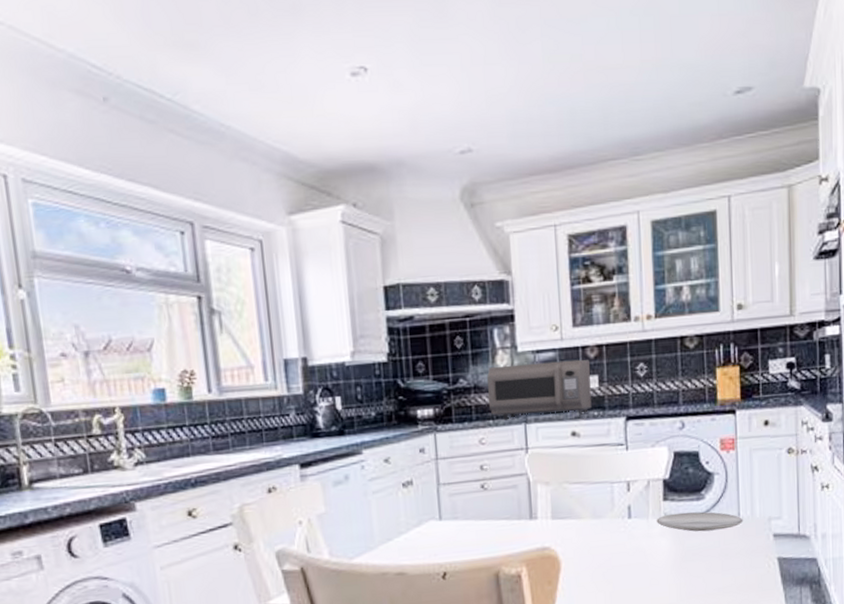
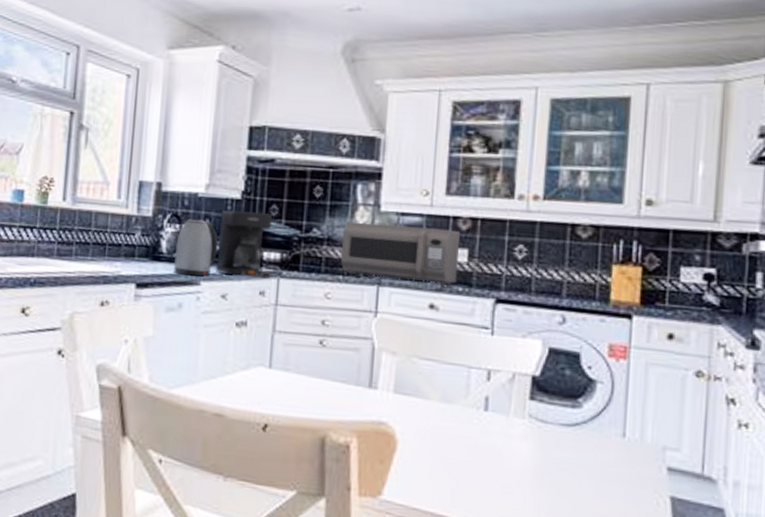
kettle: none [332,387,373,447] -> present [174,218,218,277]
coffee maker: none [370,371,428,439] -> present [215,210,272,279]
plate: present [656,511,743,532] -> none [517,416,629,448]

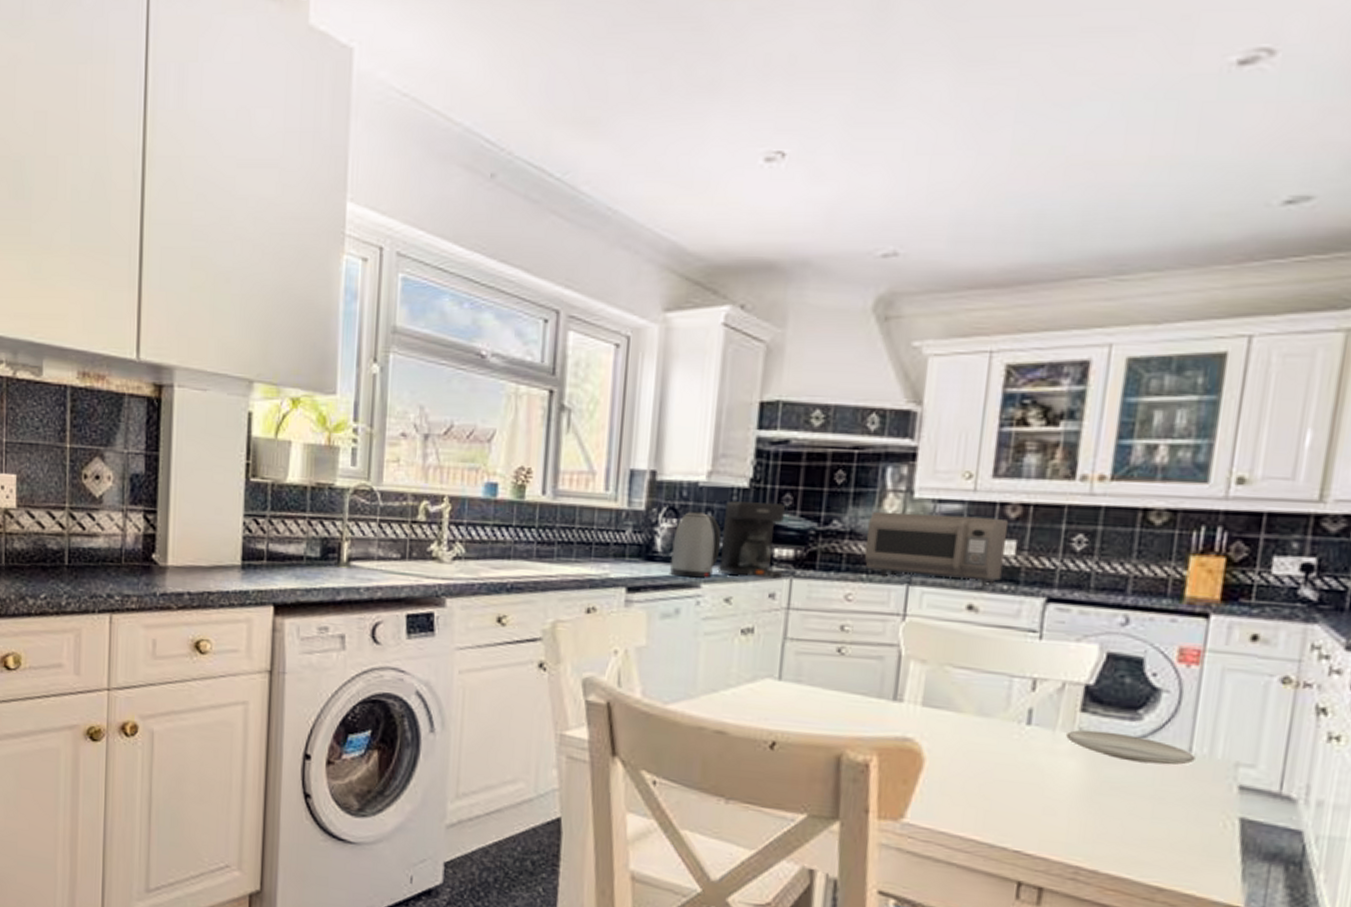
plate: none [517,416,629,448] -> present [1065,729,1196,765]

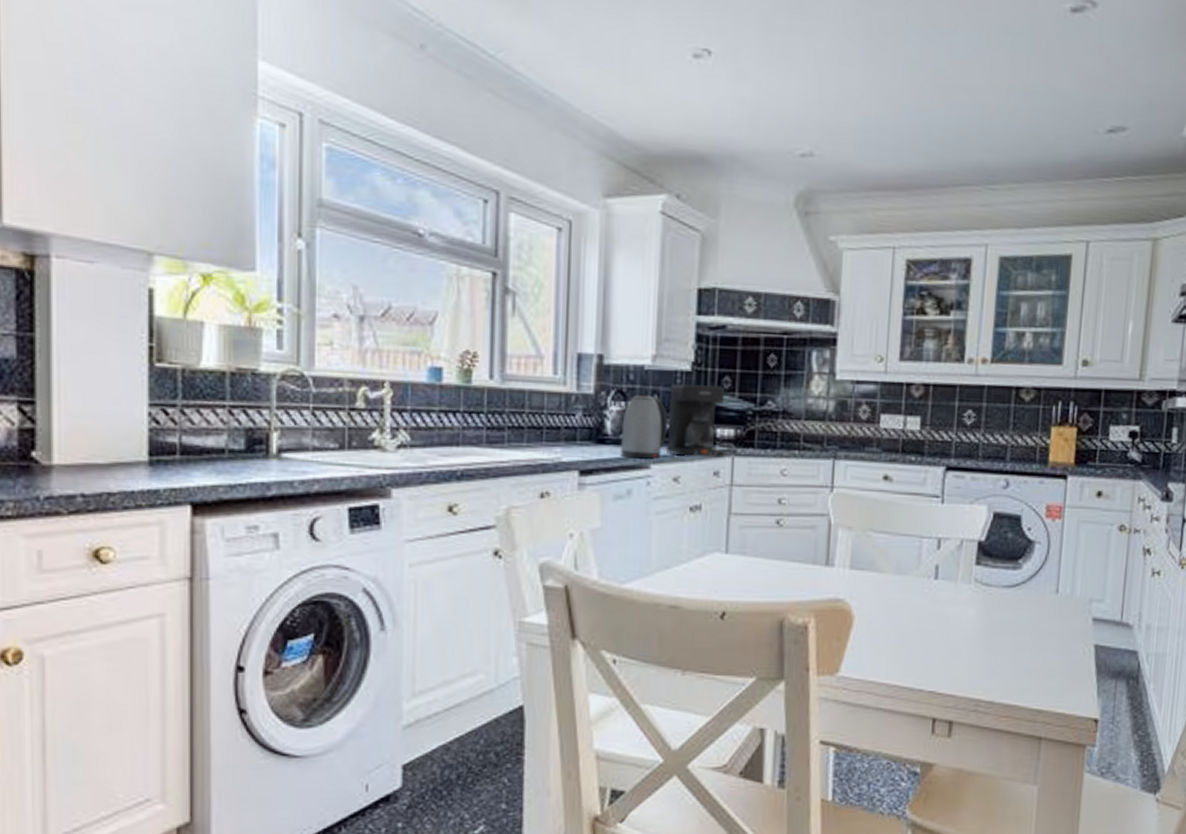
microwave: present [864,511,1009,586] -> none [796,392,914,458]
plate: present [1065,729,1196,765] -> none [964,580,1061,605]

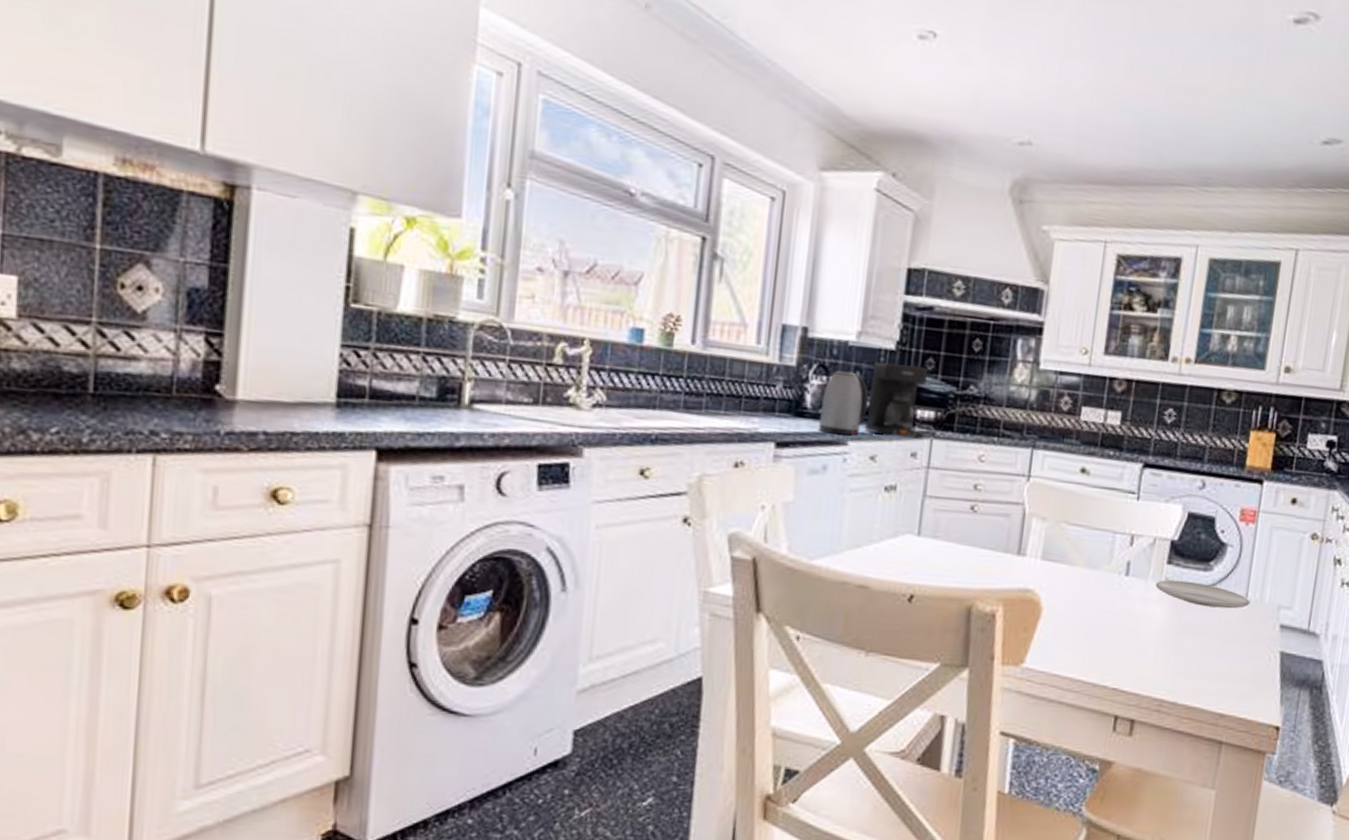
plate: none [964,580,1061,605] -> present [1155,579,1250,609]

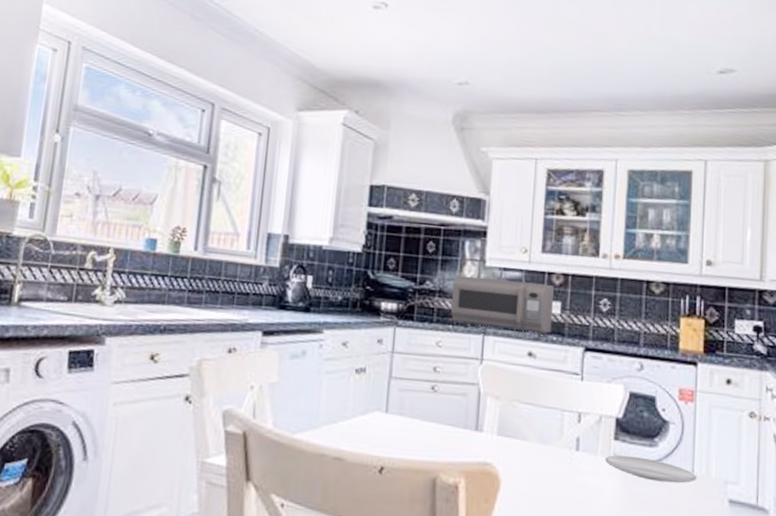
kettle: present [819,369,869,437] -> none [298,269,340,326]
coffee maker: present [864,362,928,439] -> none [337,262,390,328]
microwave: none [996,379,1116,451] -> present [450,275,555,337]

